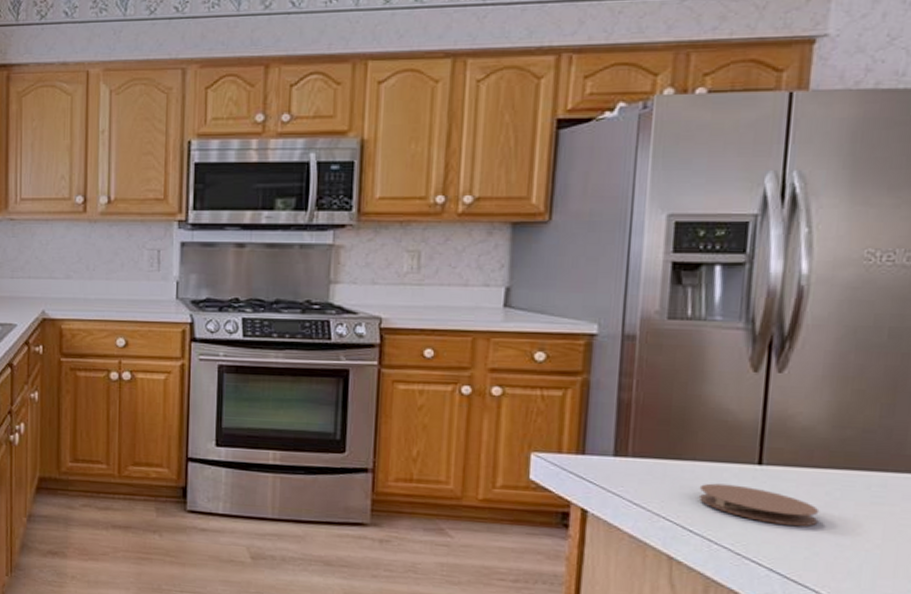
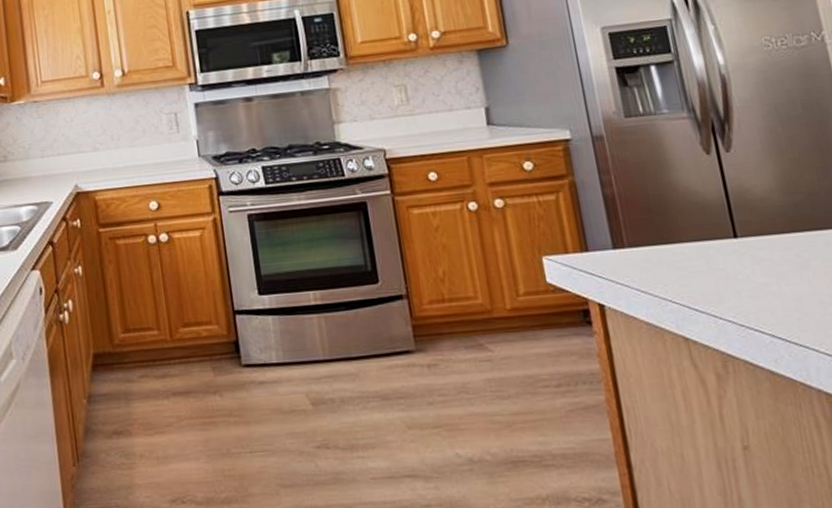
coaster: present [698,483,820,527] -> none [692,259,799,292]

